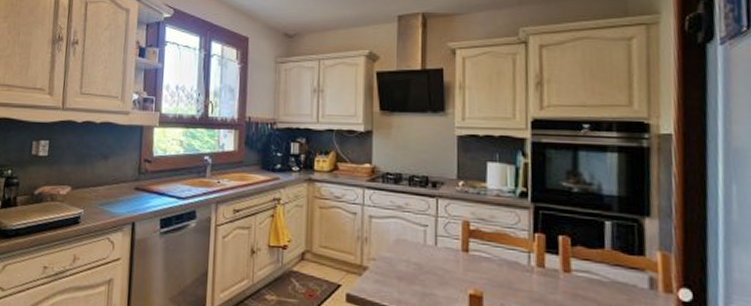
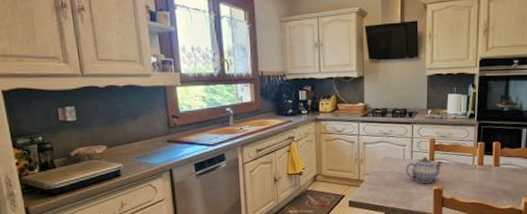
teapot: none [427,244,482,285] -> present [406,156,443,184]

